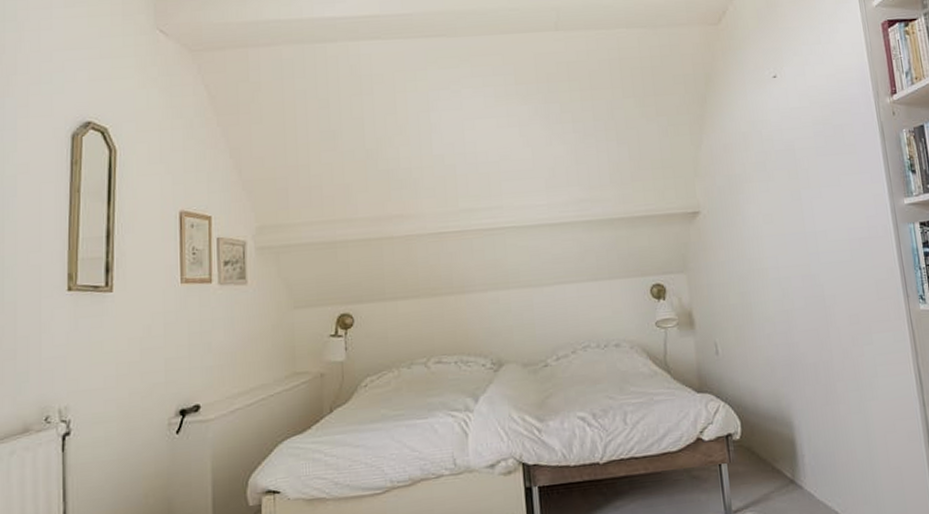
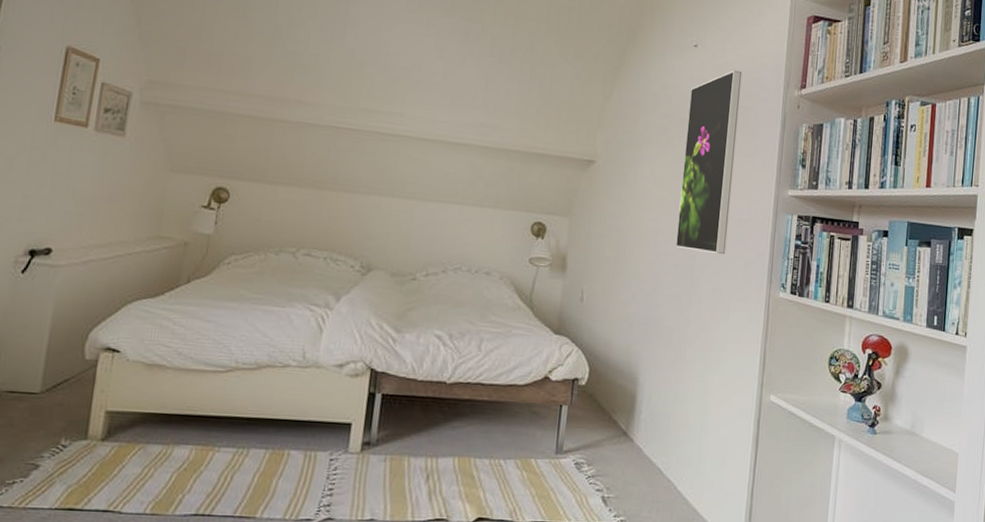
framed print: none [780,91,854,281] -> present [676,69,742,254]

